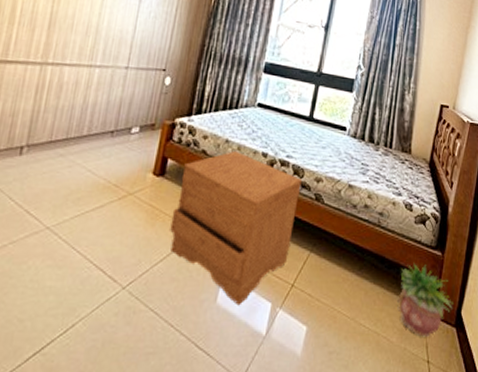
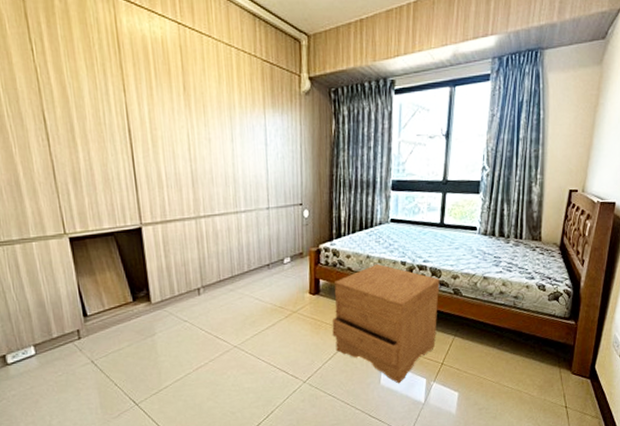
potted plant: present [396,262,453,337] -> none [535,333,587,389]

